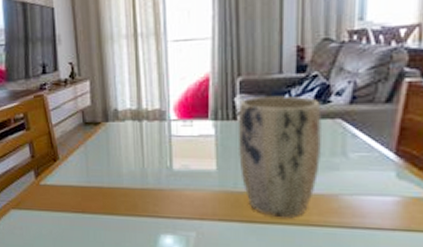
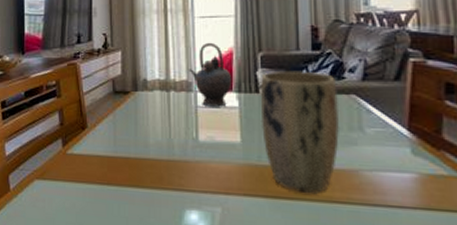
teapot: none [162,68,208,136] -> present [189,42,232,107]

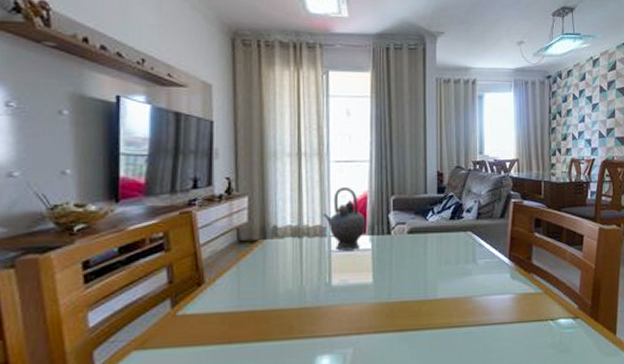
plant pot: present [260,70,340,195] -> none [391,212,459,324]

